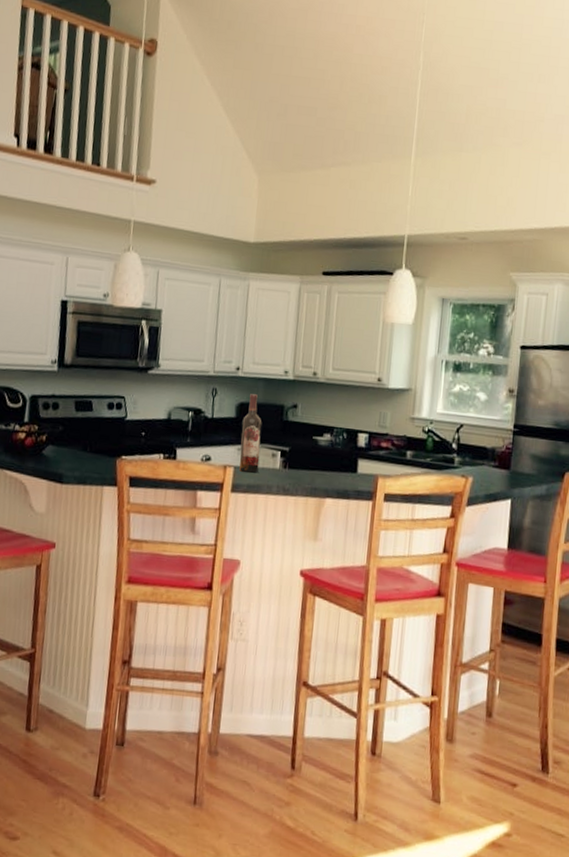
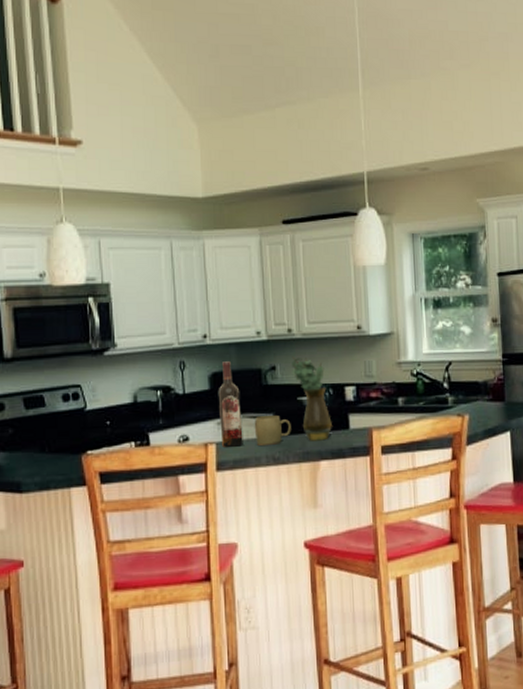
mug: none [269,448,304,478] -> present [254,415,291,447]
vase: none [311,398,342,480] -> present [291,356,332,441]

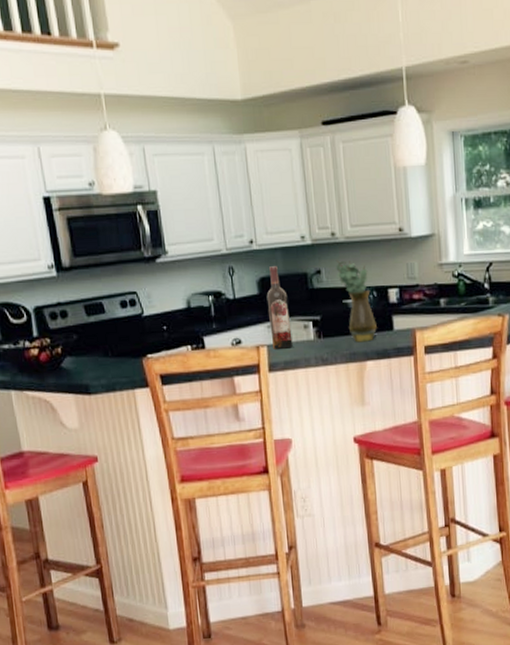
mug: present [254,415,291,447] -> none [302,317,338,348]

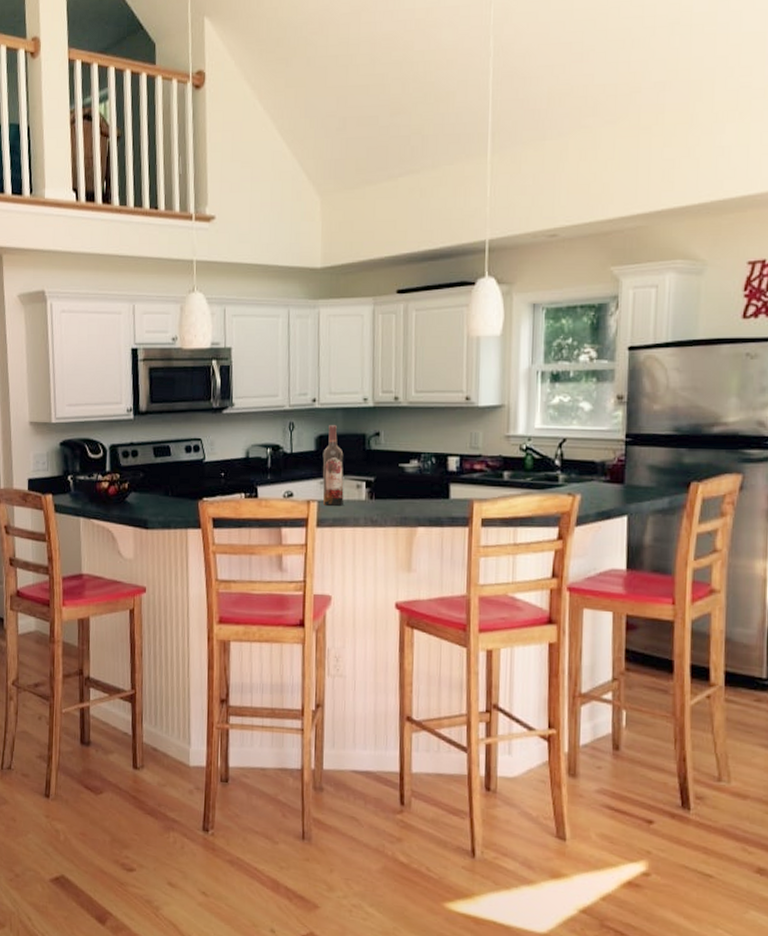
vase: present [336,260,377,343] -> none [395,424,432,508]

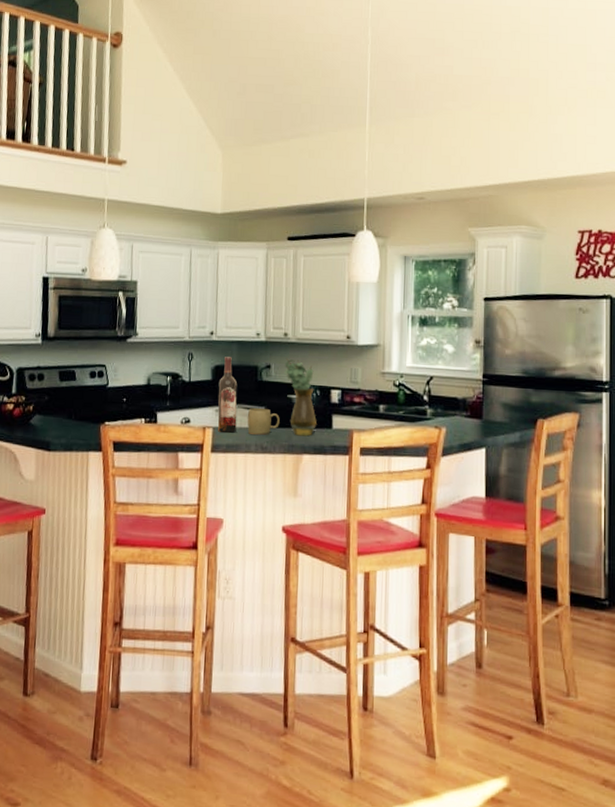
mug: none [354,478,391,509] -> present [247,408,280,436]
vase: none [395,424,432,508] -> present [284,358,317,437]

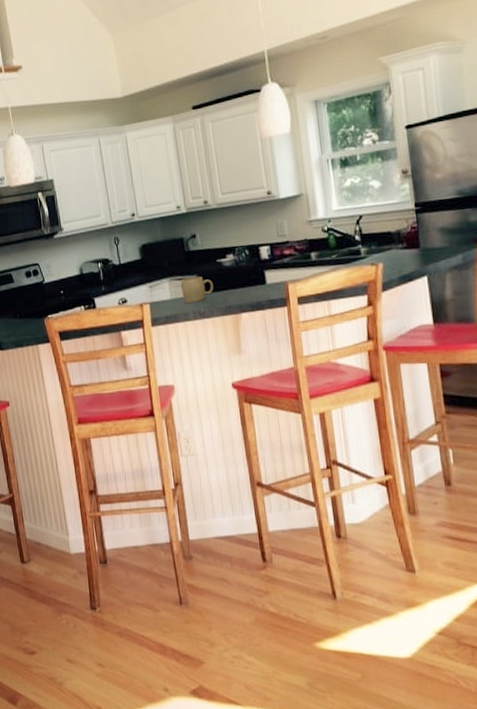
wine bottle: present [217,357,238,434] -> none [147,234,173,307]
vase: present [284,358,317,437] -> none [209,224,250,297]

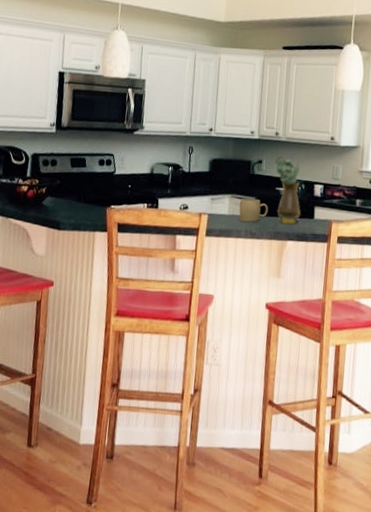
vase: none [209,224,250,297] -> present [274,155,301,225]

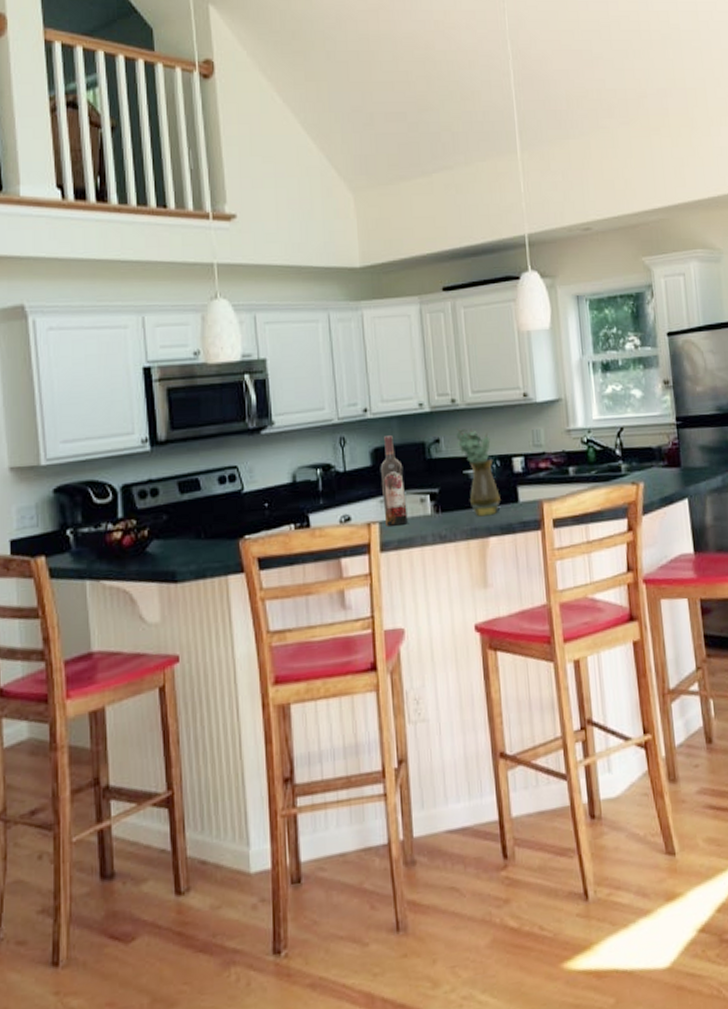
wine bottle: none [212,151,232,220] -> present [380,435,408,528]
mug: present [239,198,268,223] -> none [418,490,458,524]

